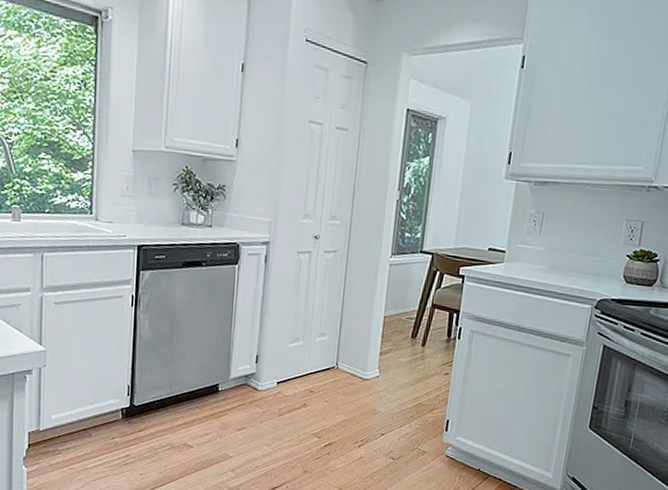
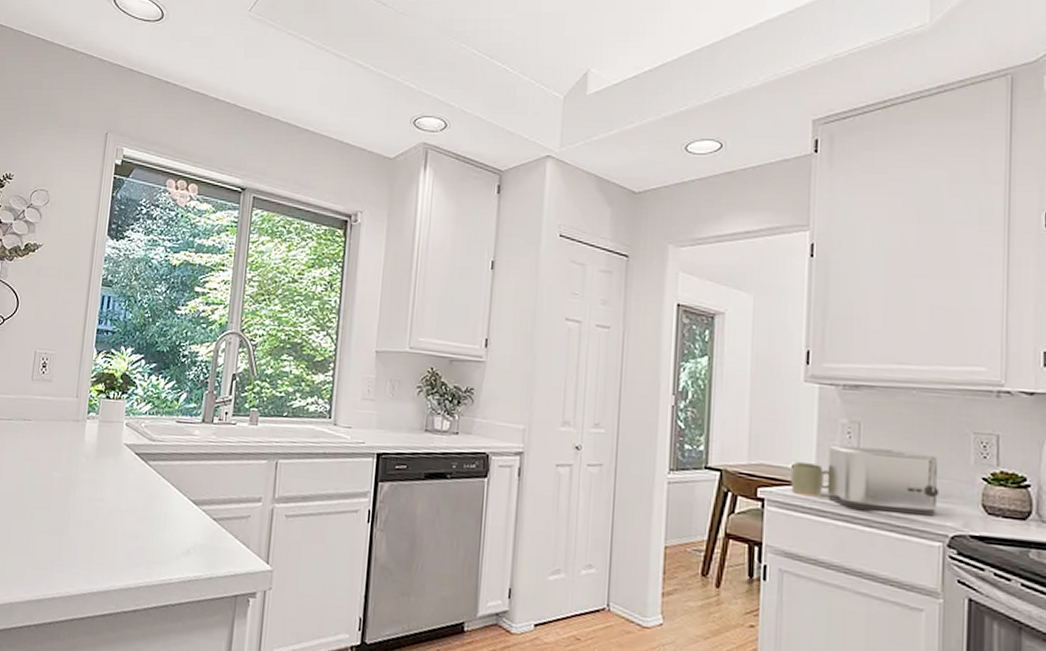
mug: none [485,246,516,274] -> present [791,462,829,498]
toaster: none [513,231,597,286] -> present [826,444,940,517]

